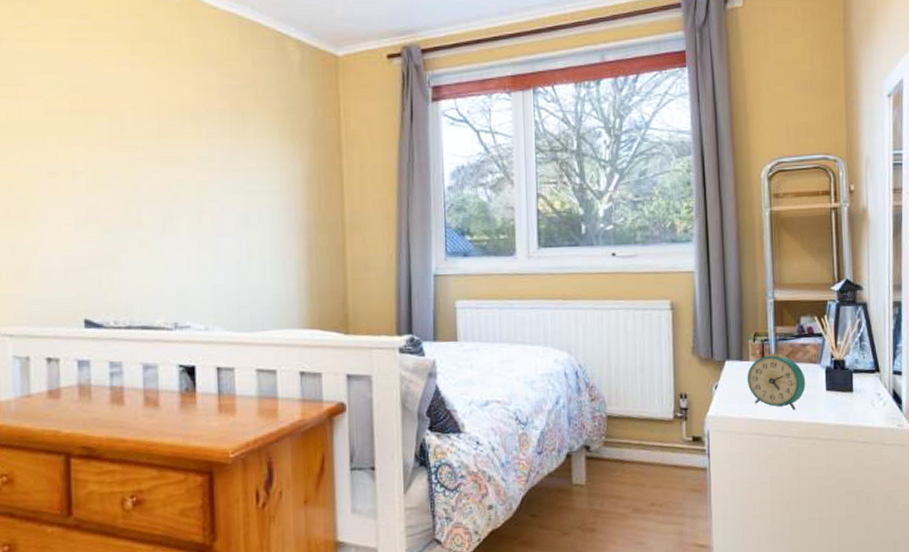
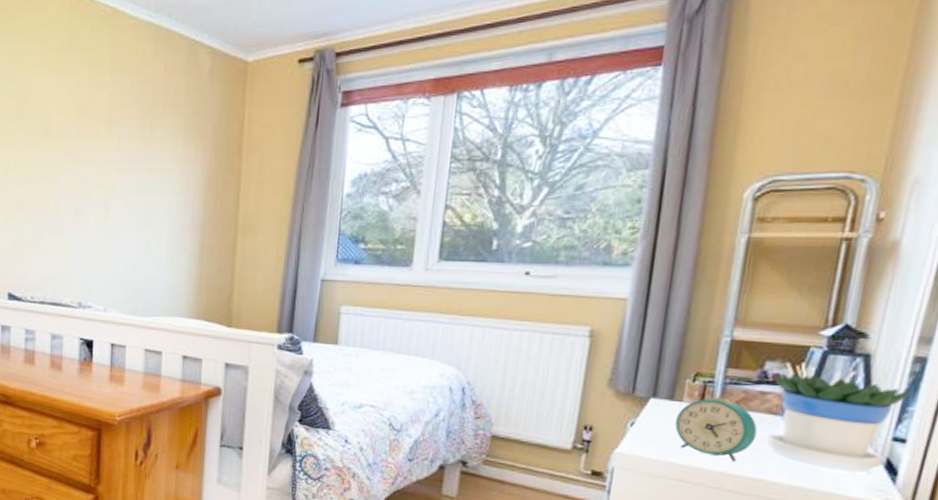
flowerpot: none [807,325,896,407] -> present [766,373,910,473]

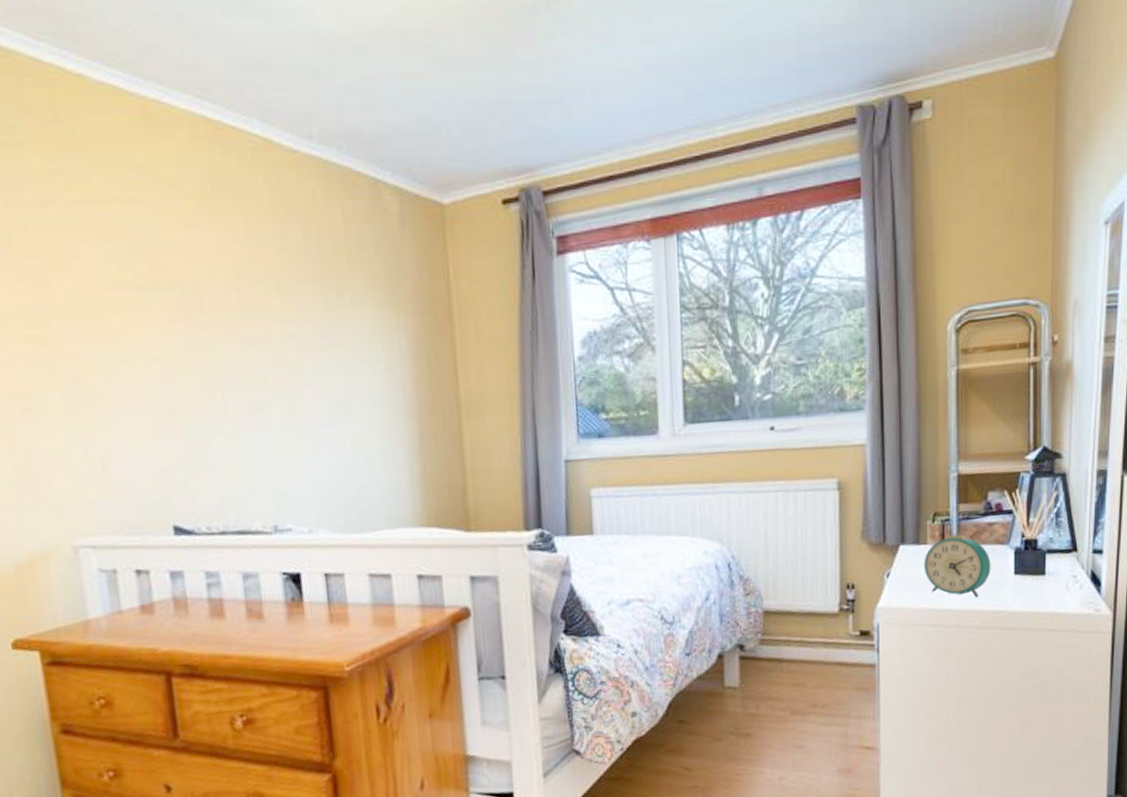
flowerpot: present [766,373,910,473] -> none [996,500,1099,591]

